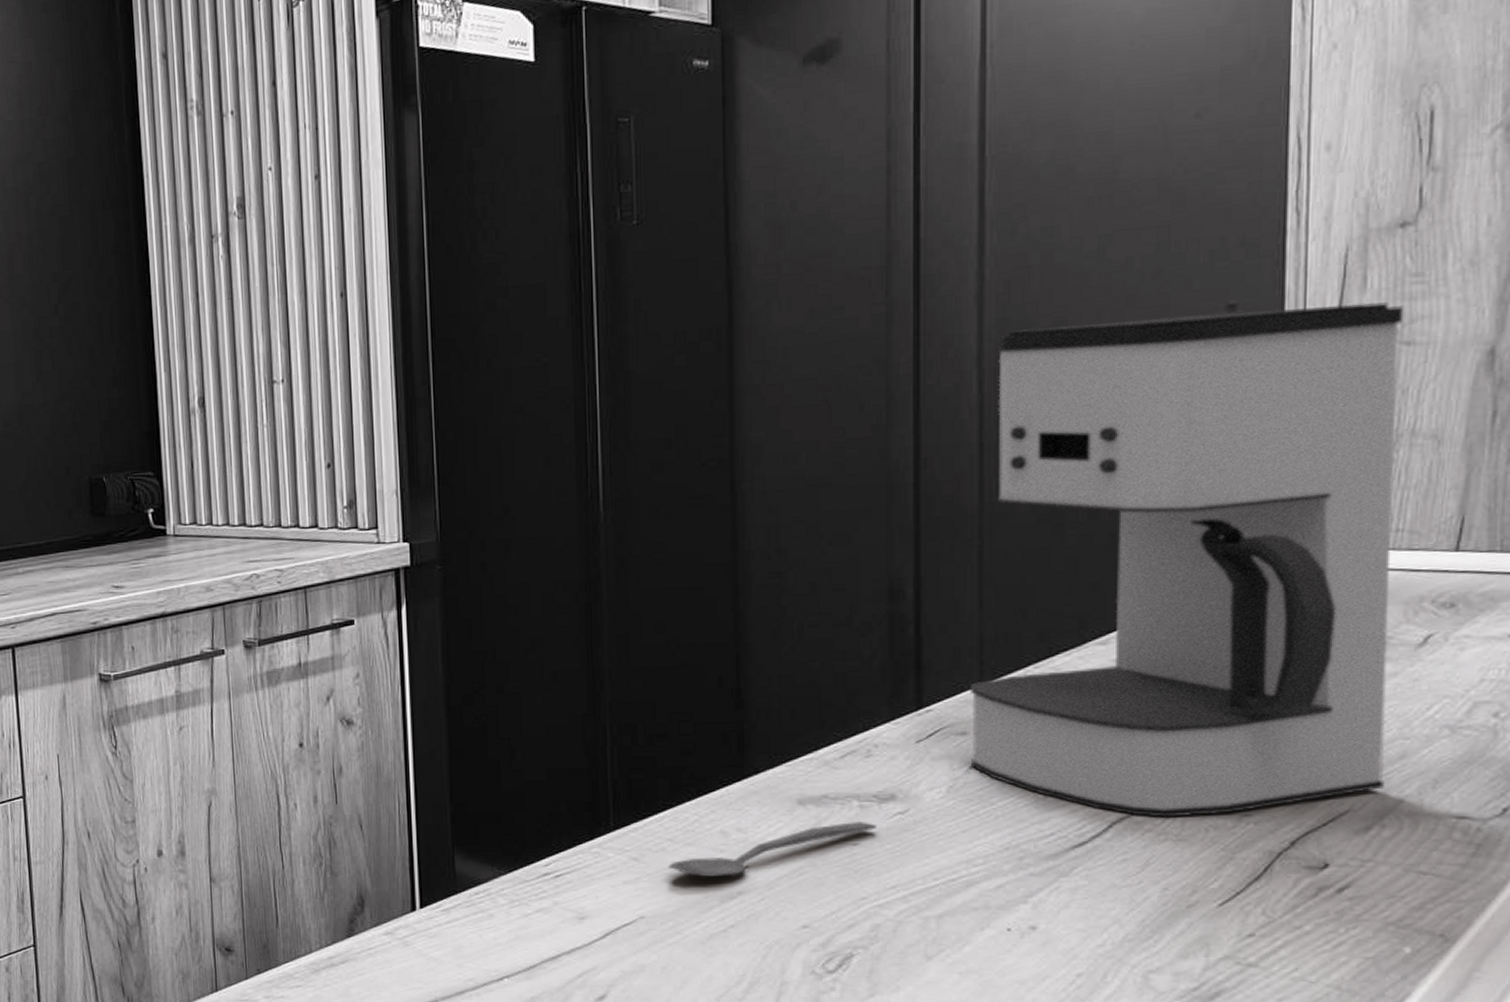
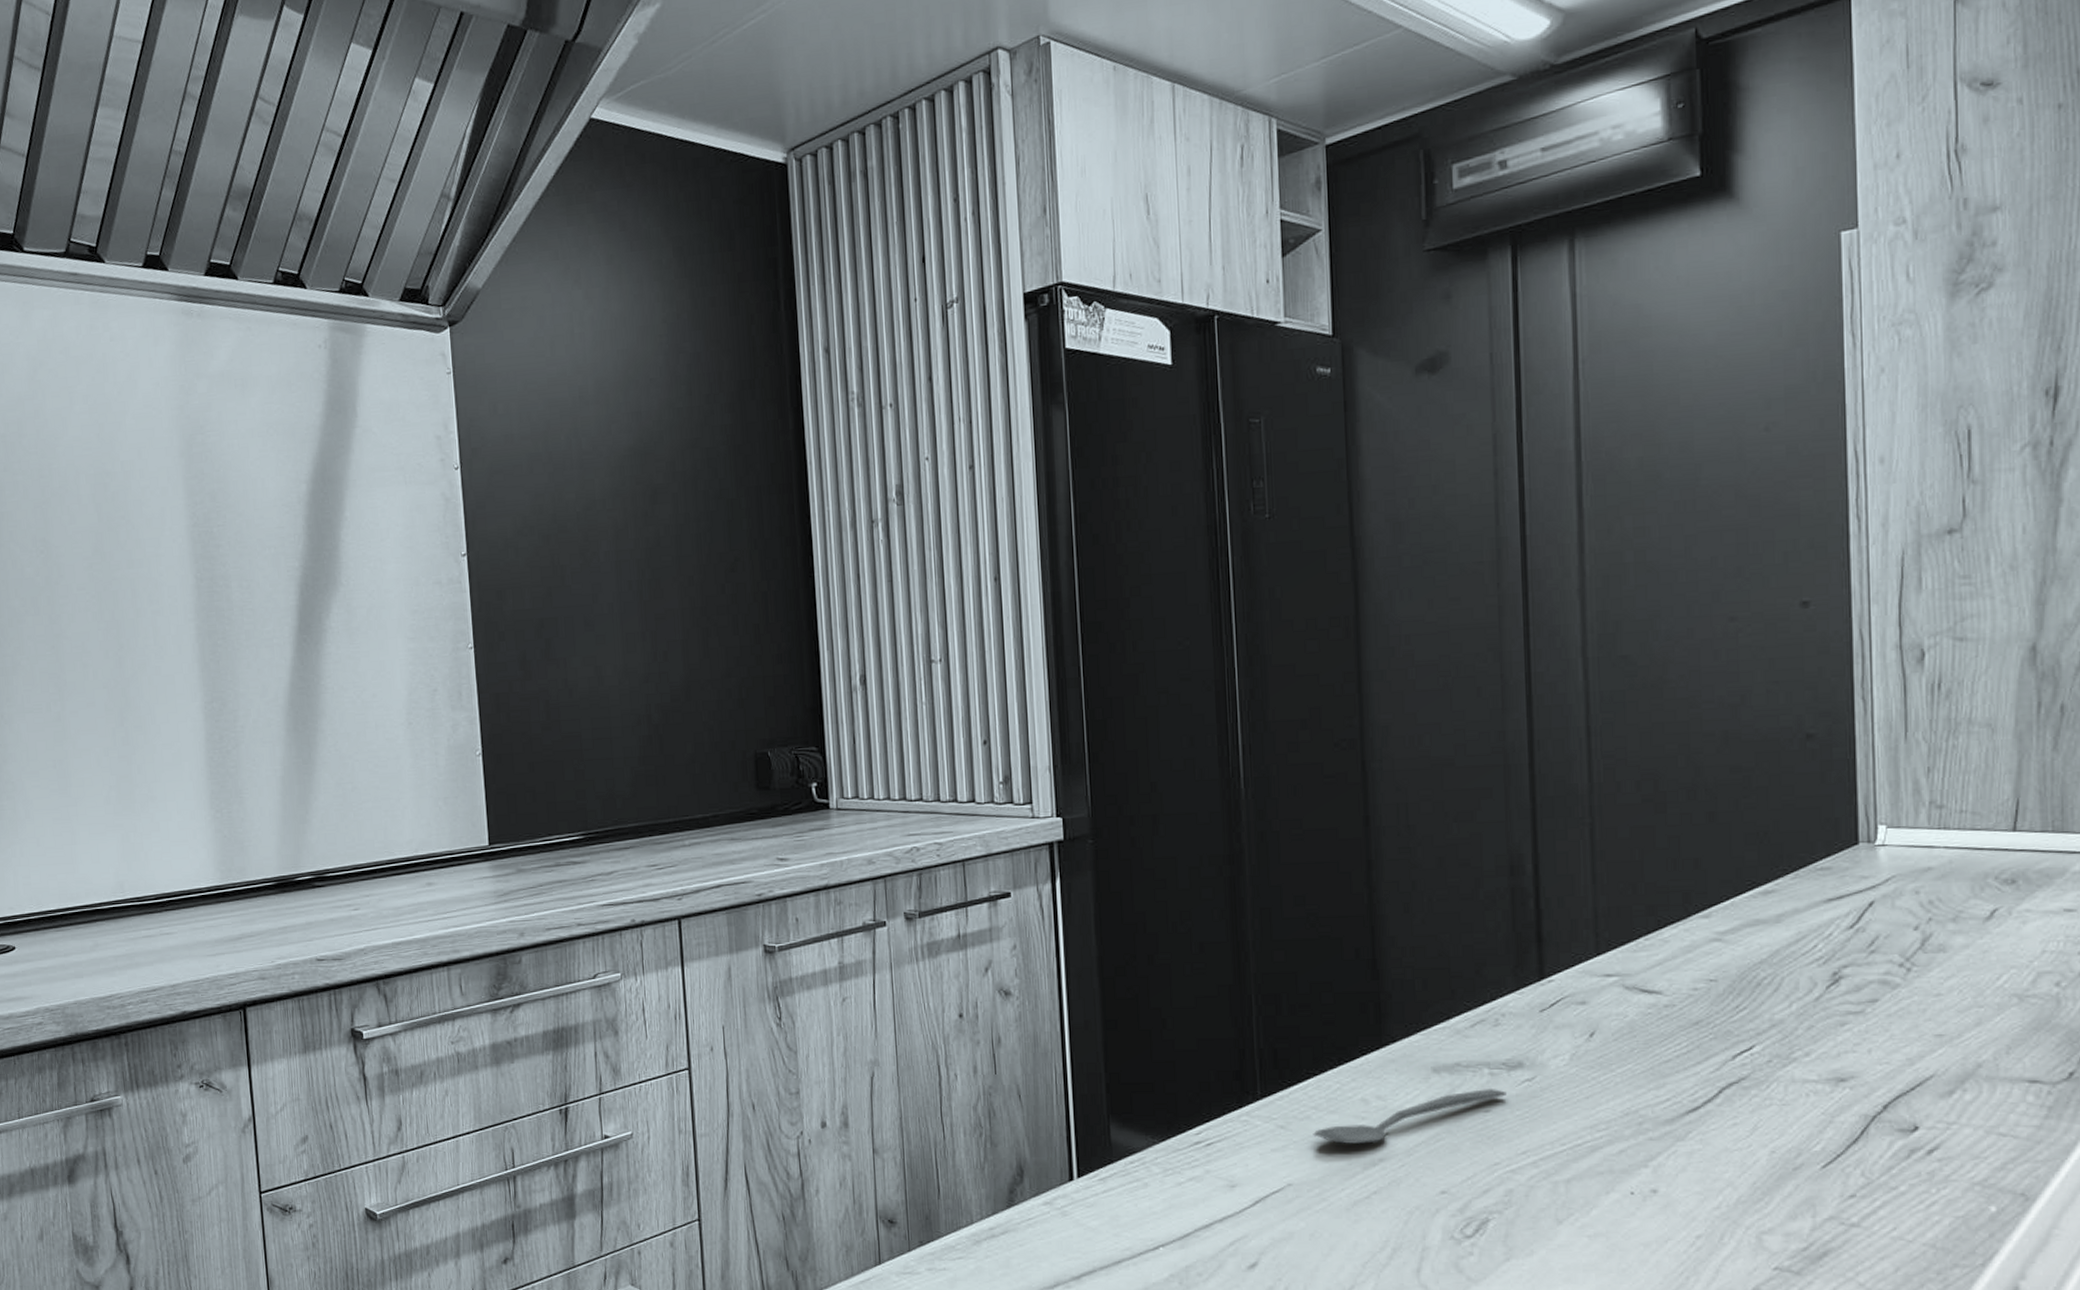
coffee maker: present [970,302,1405,818] -> none [1587,601,1963,1083]

